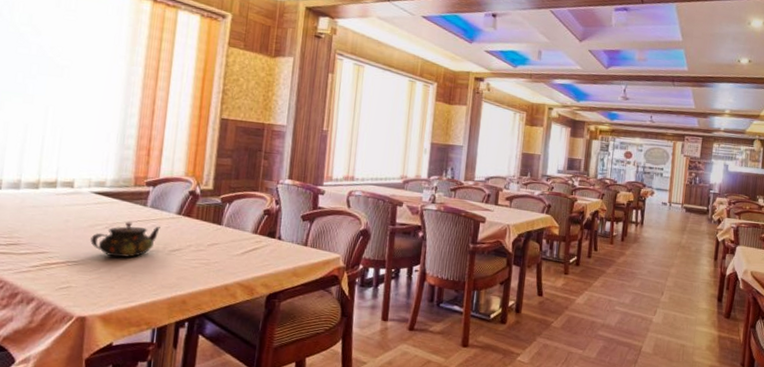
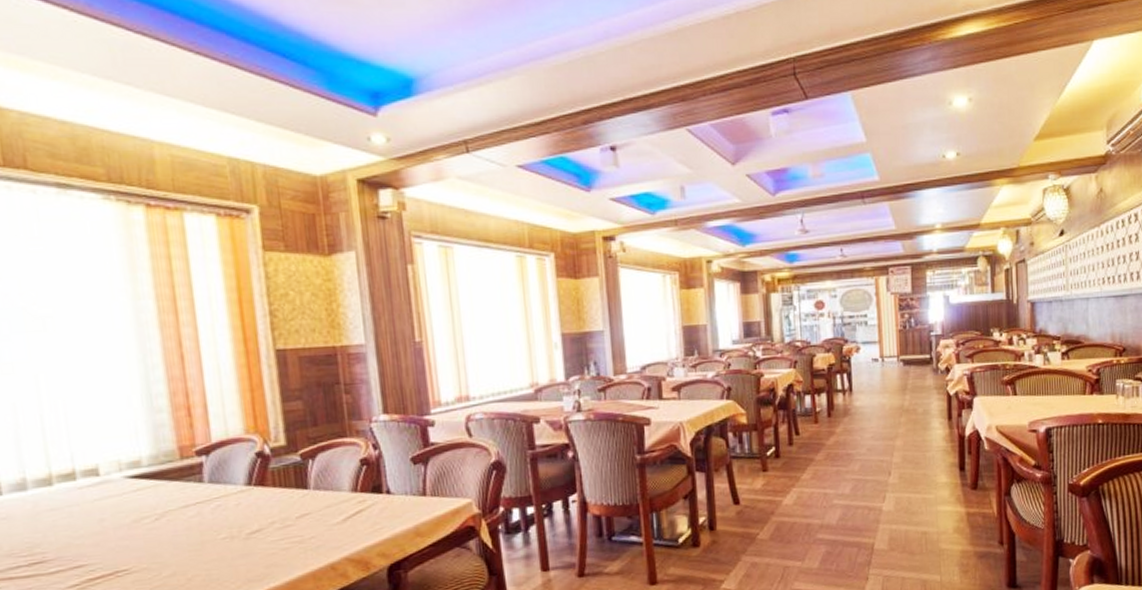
teapot: present [90,222,160,258] -> none [139,504,228,556]

